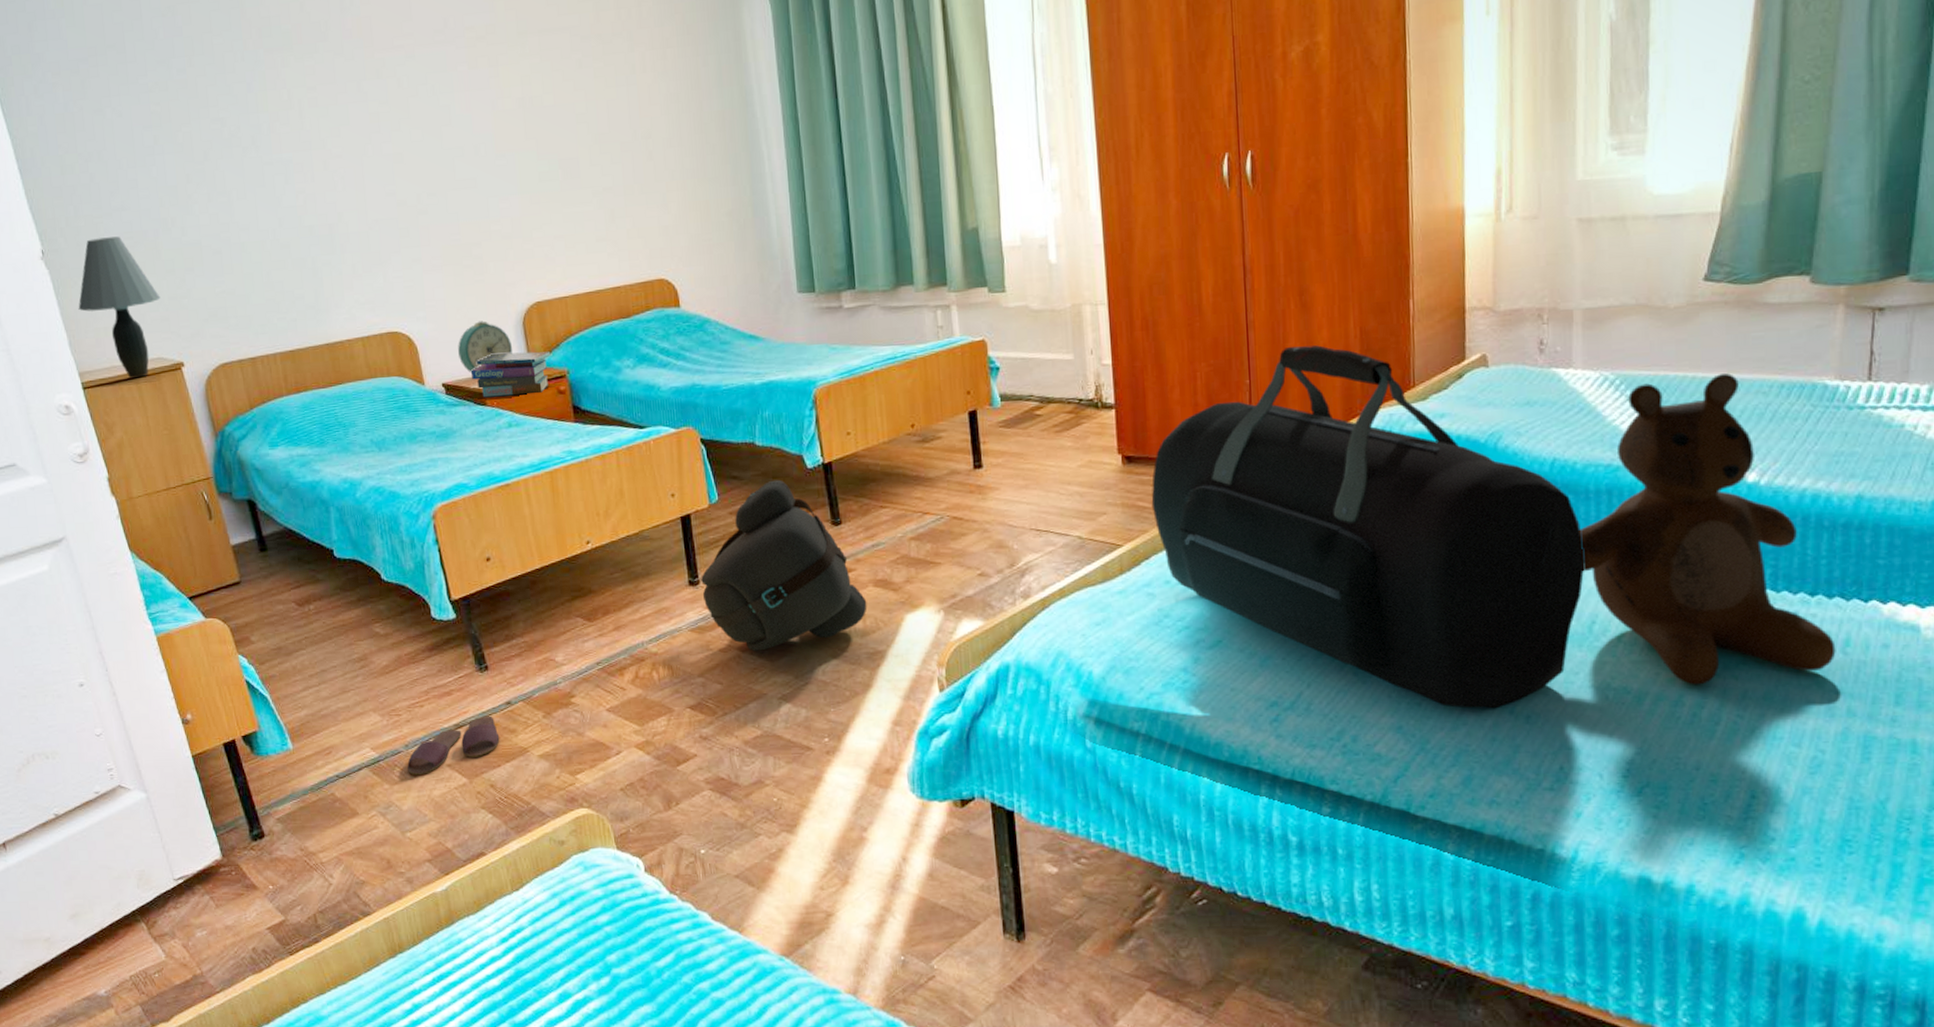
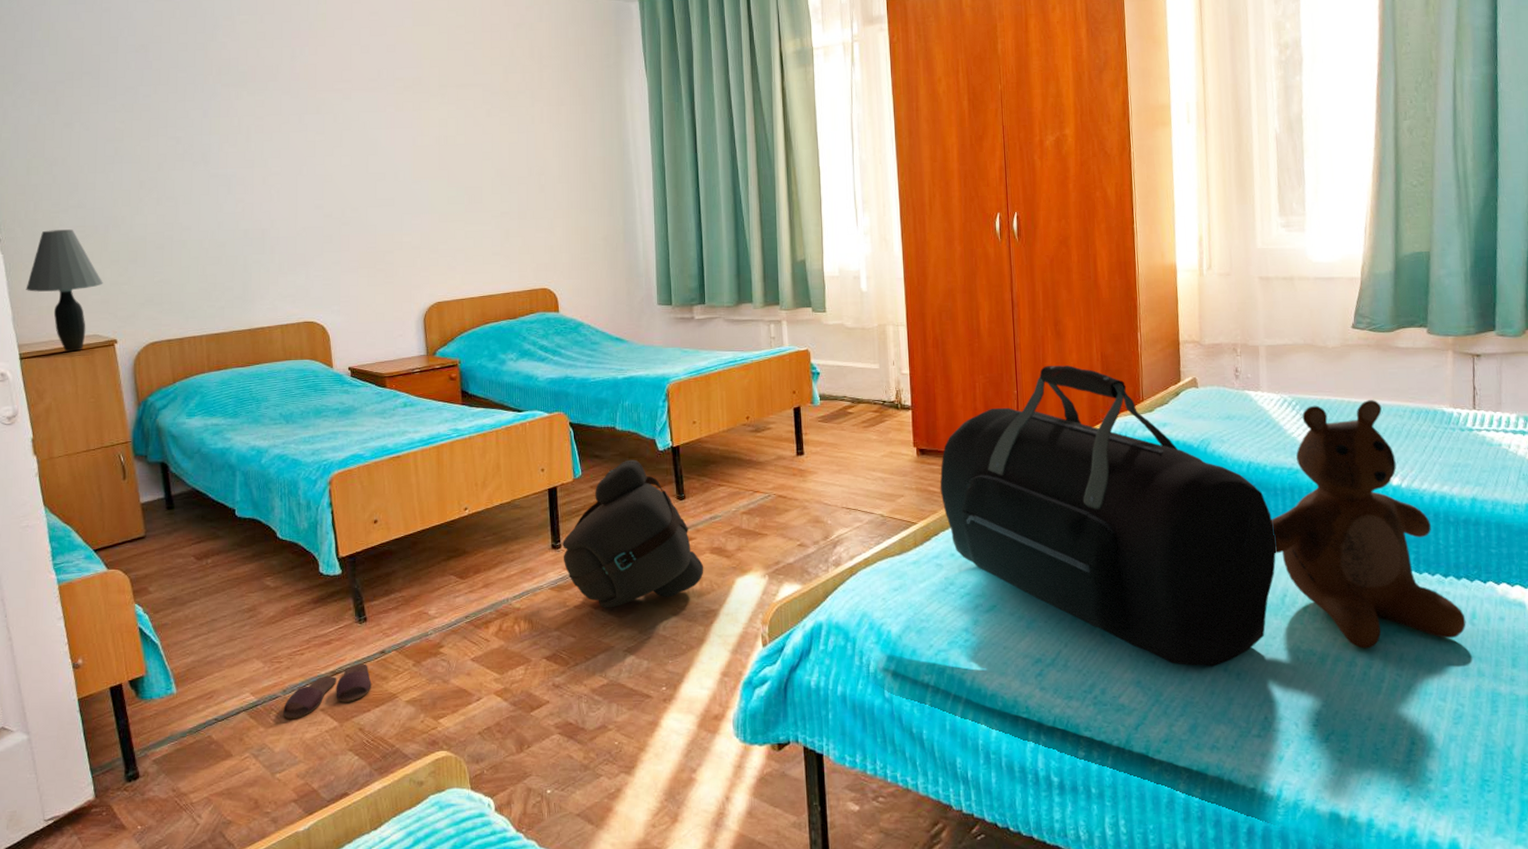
alarm clock: present [458,321,512,380] -> none [365,316,412,365]
books: present [471,351,551,398] -> none [375,343,446,381]

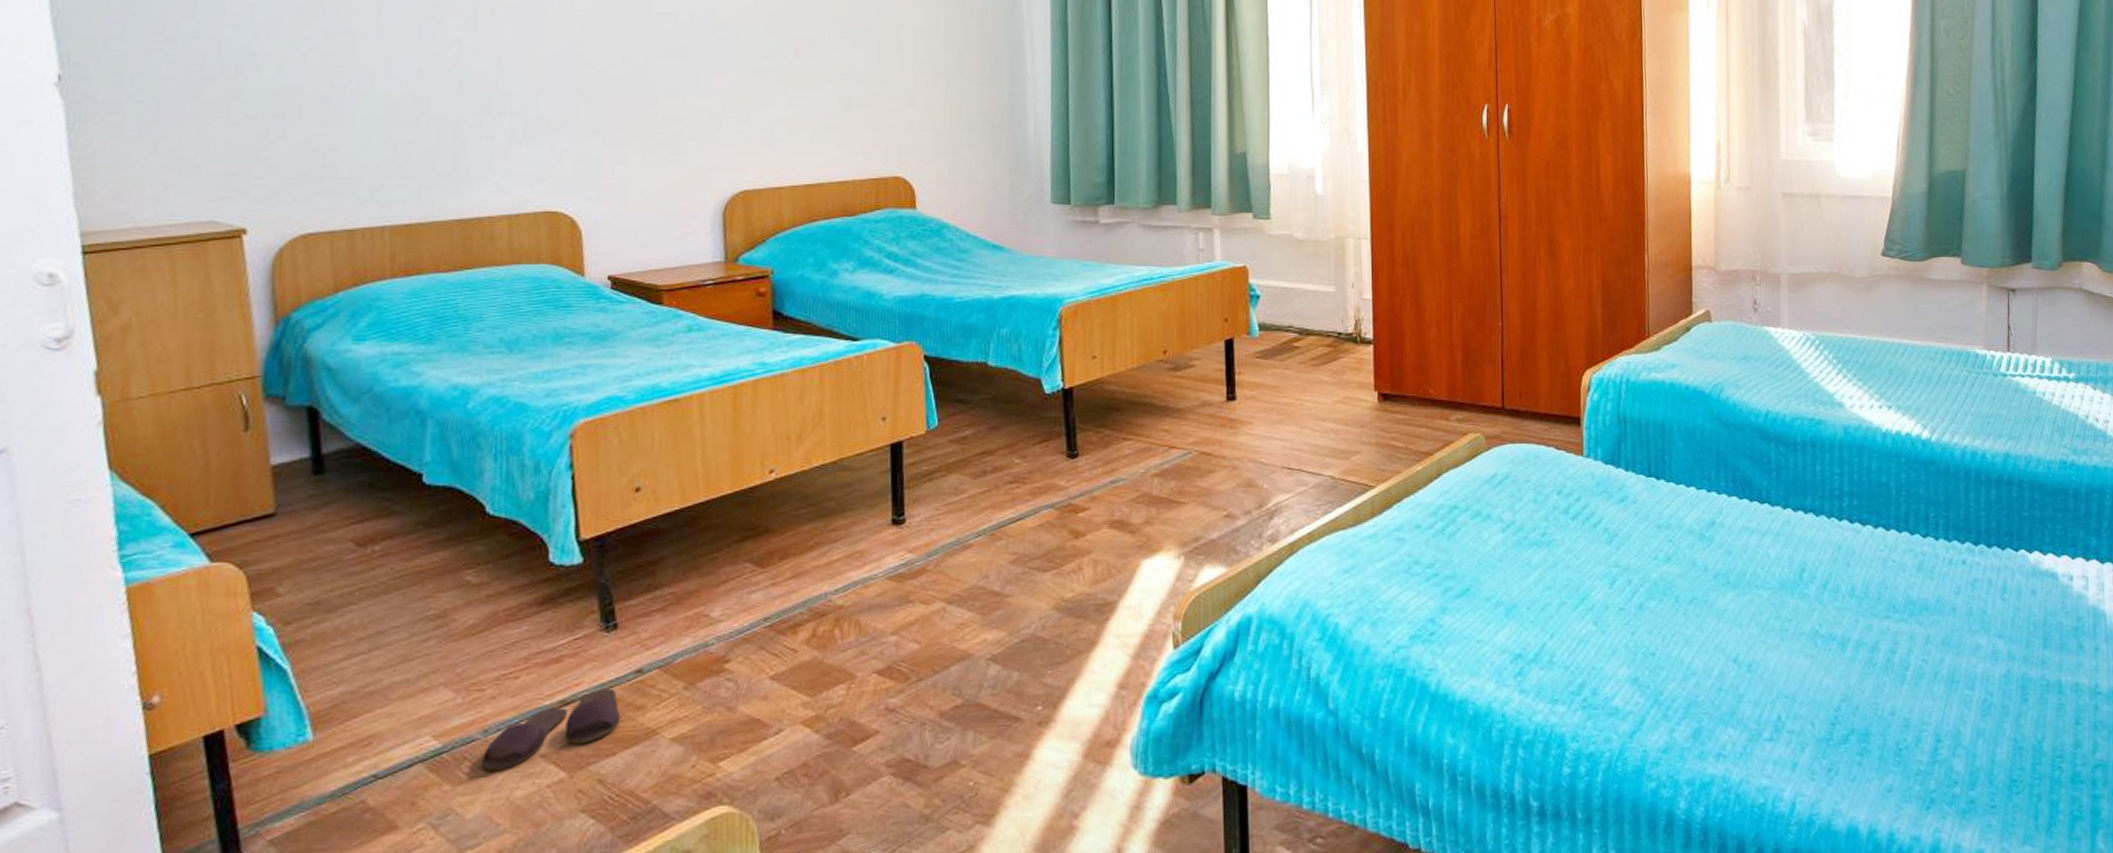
table lamp: present [26,229,103,352] -> none [99,67,229,245]
backpack: present [562,459,704,608] -> none [907,405,1100,603]
duffel bag: present [940,365,1277,667] -> none [1405,291,1795,658]
teddy bear: present [1271,400,1466,649] -> none [1789,339,1997,631]

